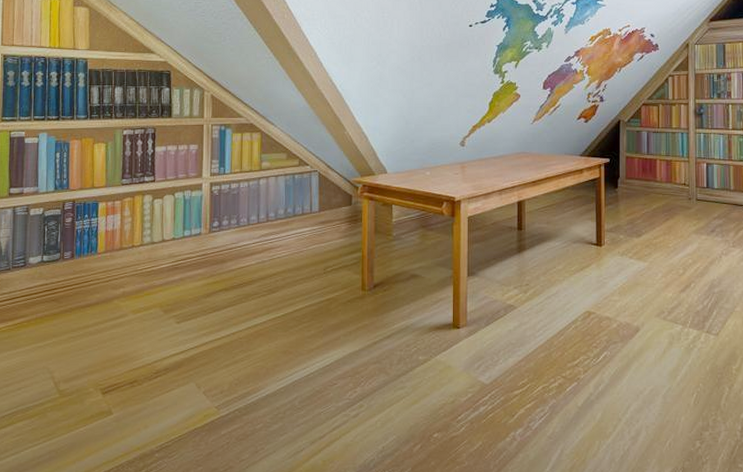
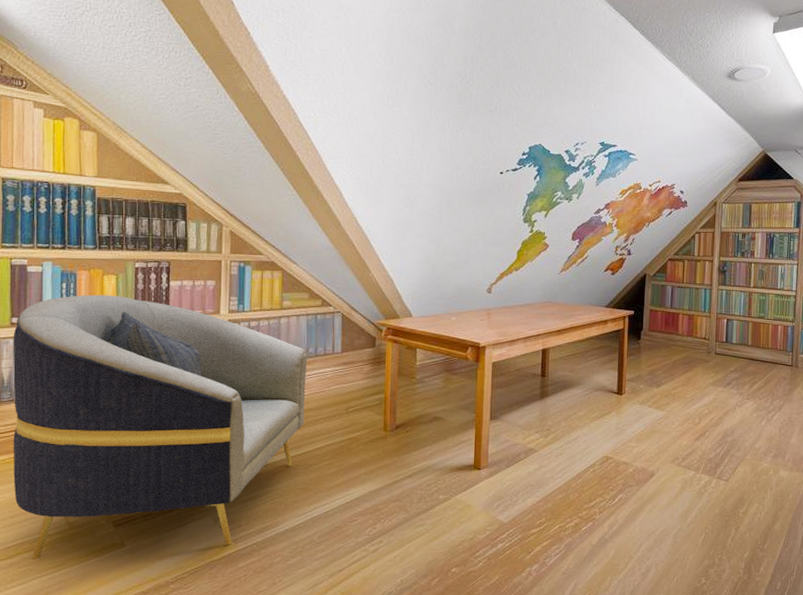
armchair: none [8,163,287,429] -> present [13,294,308,559]

